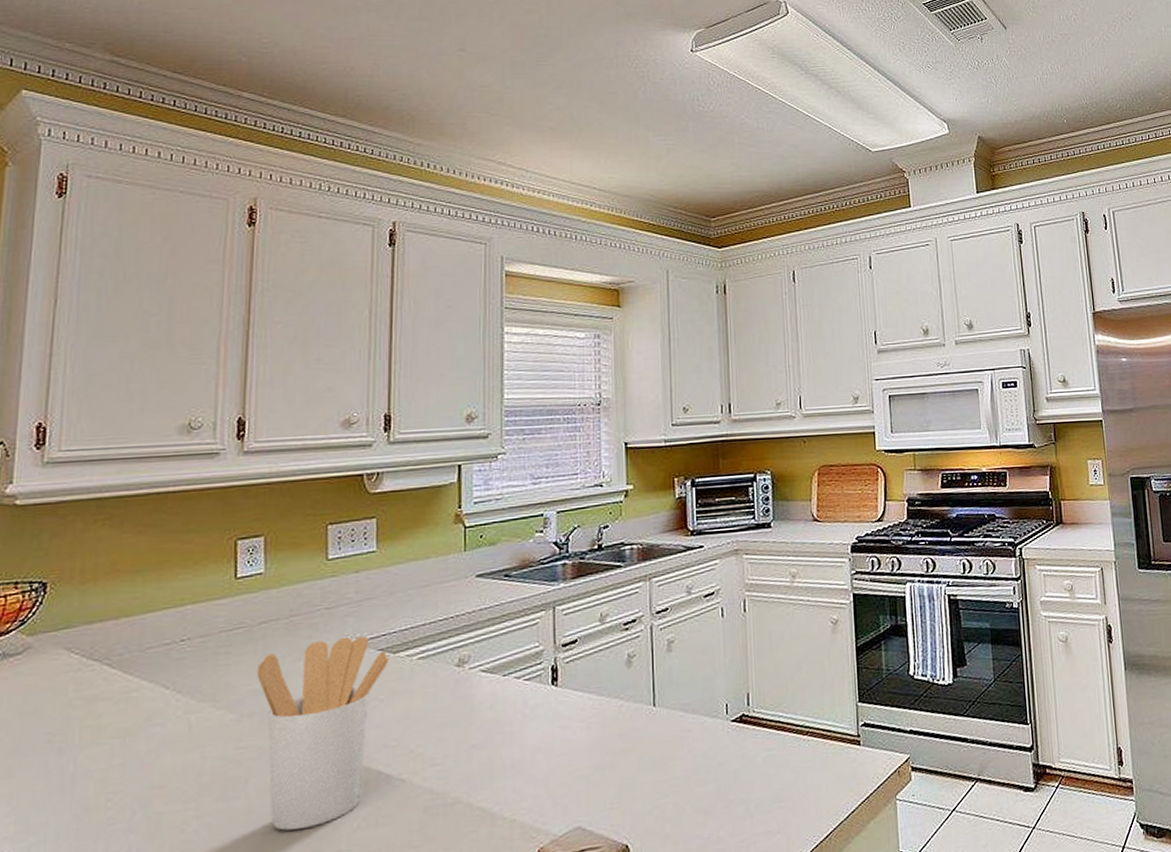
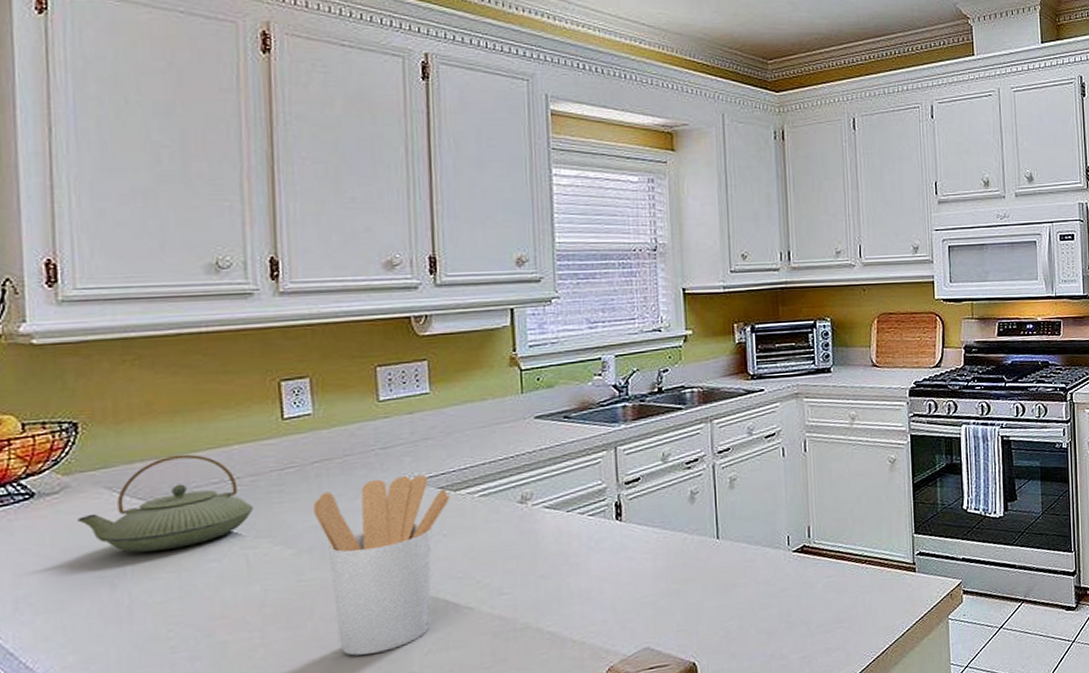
teapot: none [35,614,201,716] -> present [77,454,254,553]

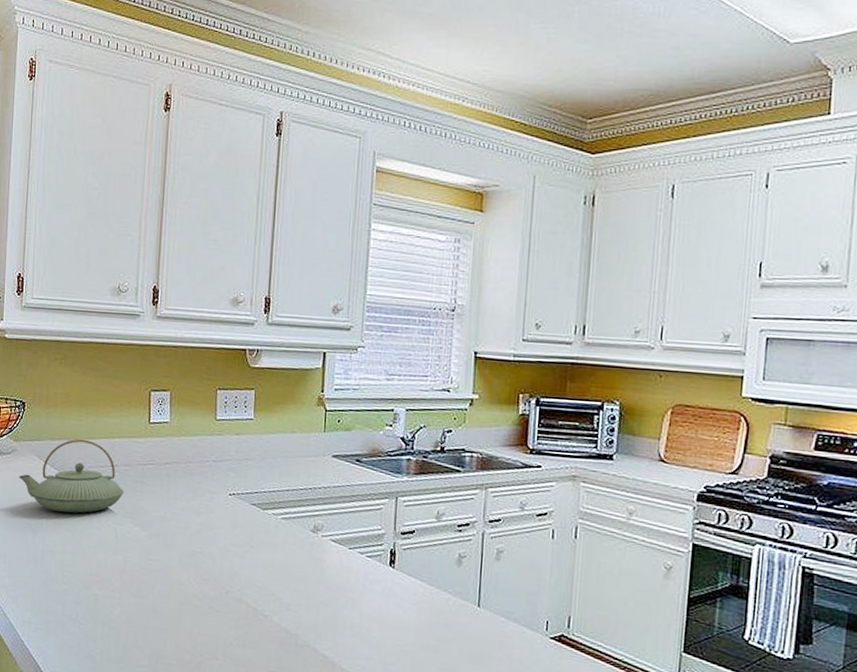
utensil holder: present [312,475,450,656] -> none [162,486,259,635]

